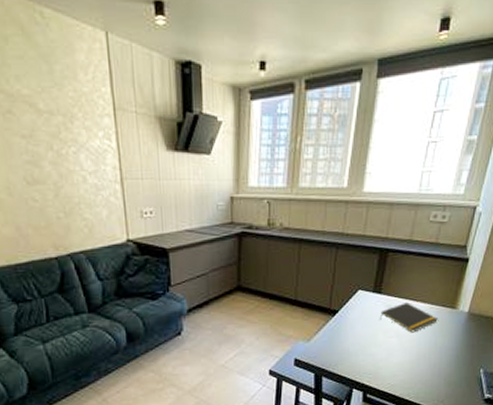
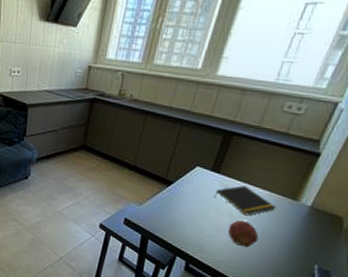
fruit: none [398,338,427,366] -> present [227,220,259,248]

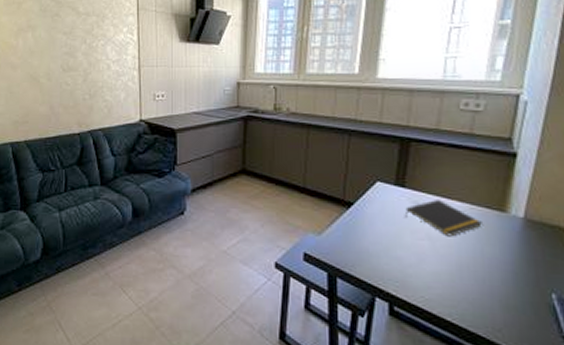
fruit: present [227,220,259,248] -> none [431,243,472,278]

